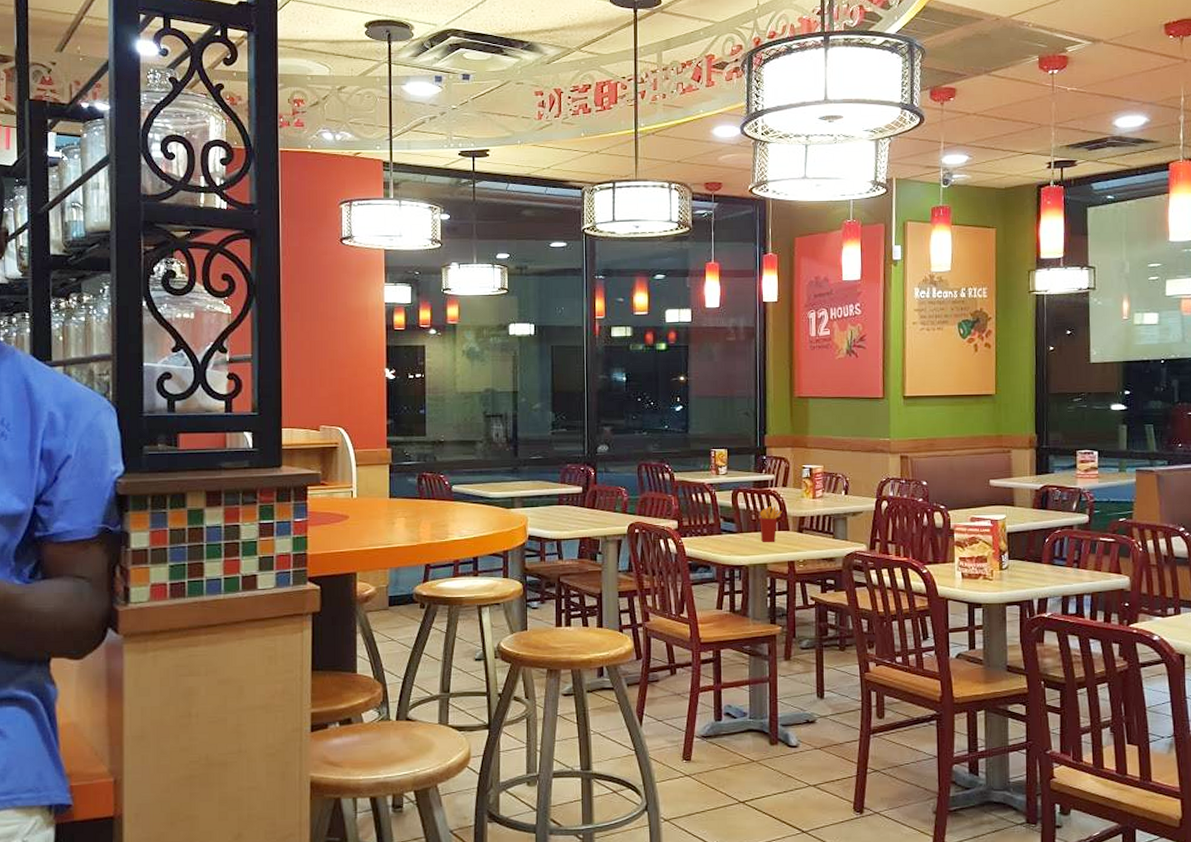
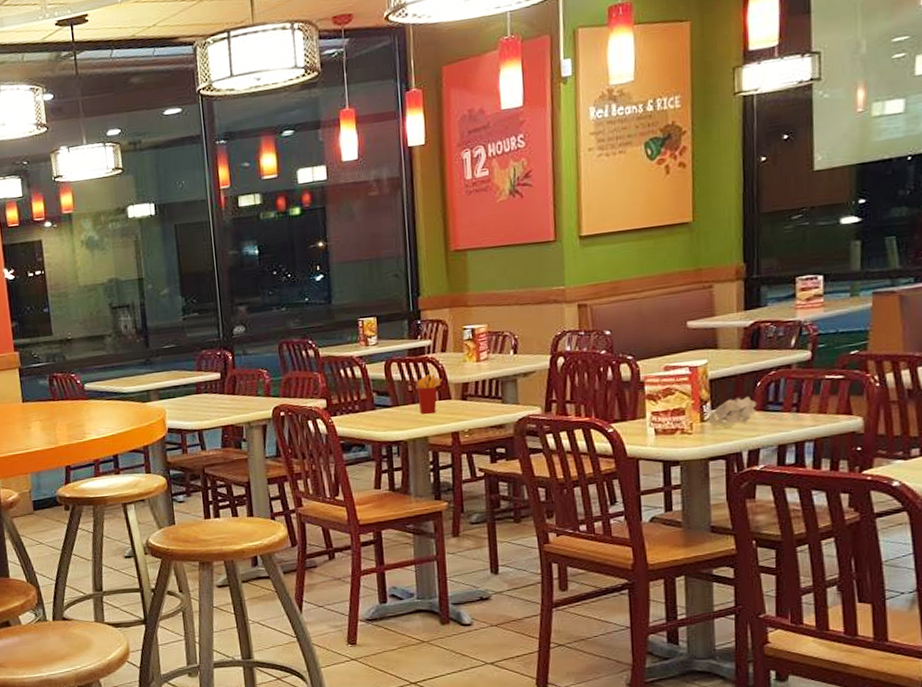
crumpled paper: none [1004,550,1046,578] -> present [706,396,758,429]

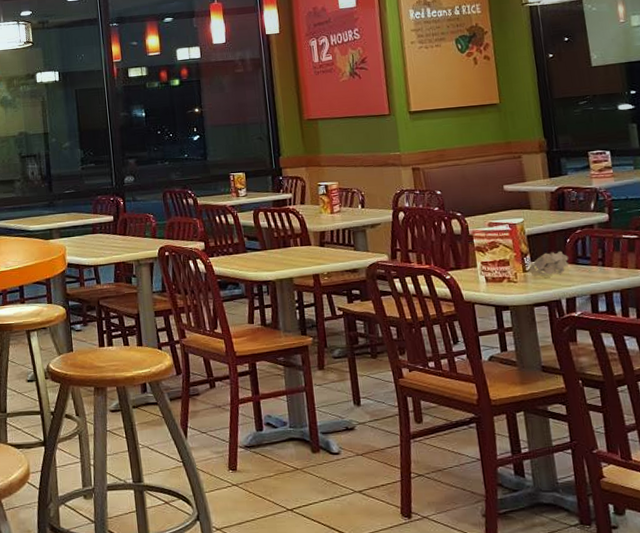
french fries: present [416,374,442,414] -> none [281,223,303,258]

